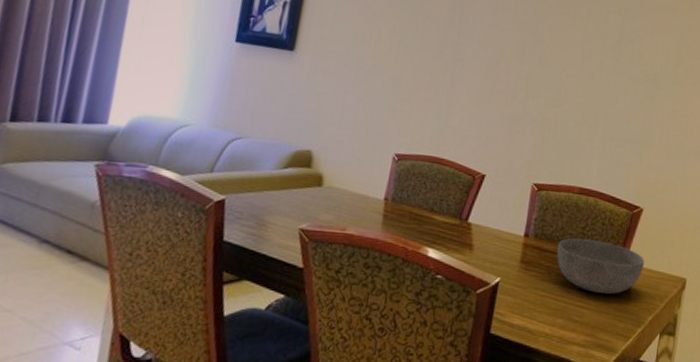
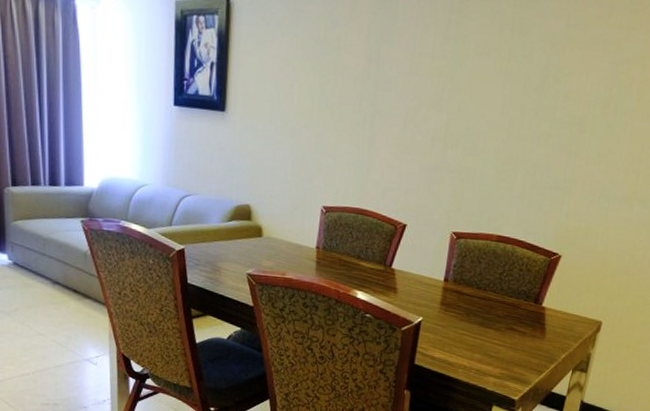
bowl: present [556,238,645,294] -> none [474,283,561,334]

